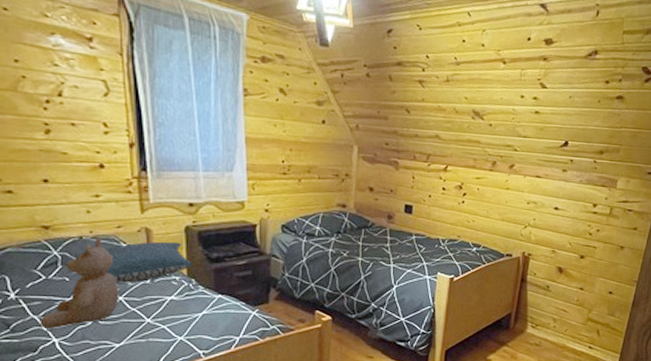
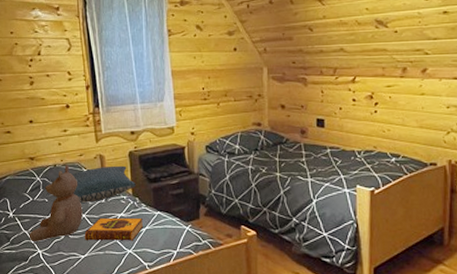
hardback book: none [120,300,200,327] -> present [84,217,144,241]

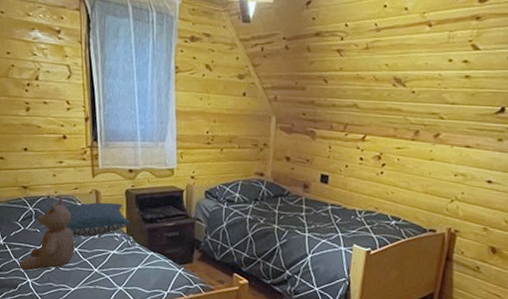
hardback book: present [84,217,144,241] -> none [75,252,136,279]

